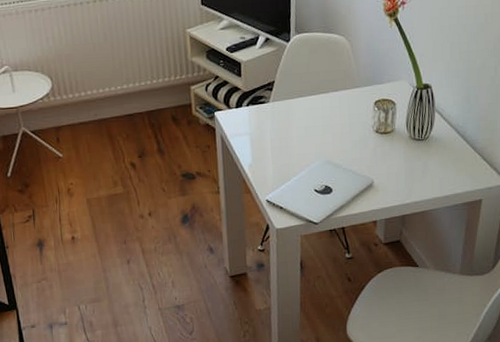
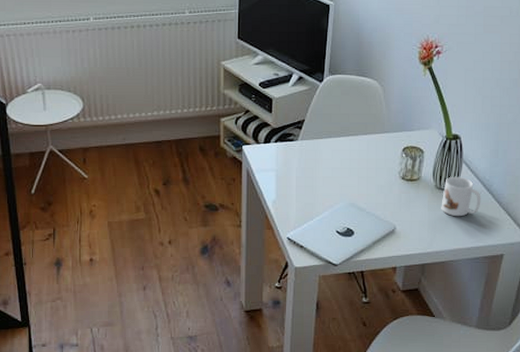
mug: none [416,125,456,166] -> present [441,176,481,217]

